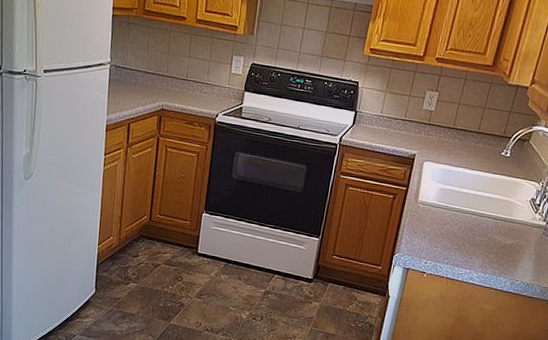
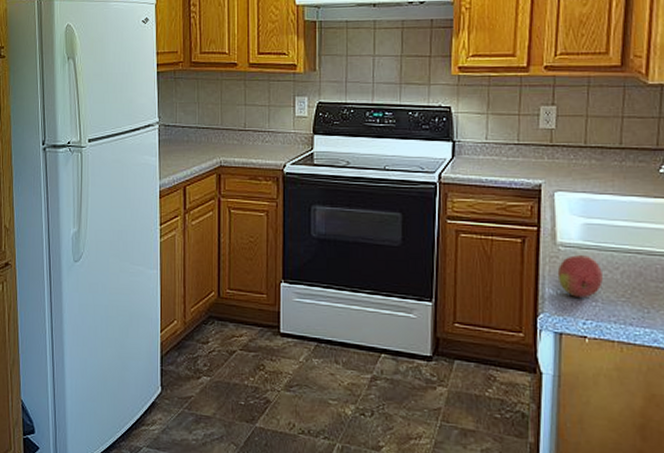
fruit: none [413,211,446,244] -> present [557,255,604,297]

